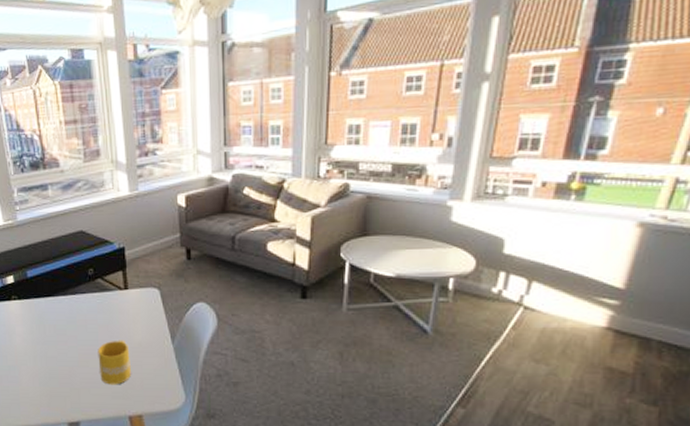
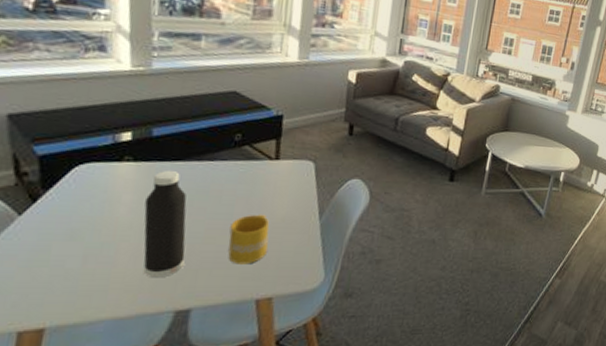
water bottle: none [32,305,68,395] -> present [143,170,187,278]

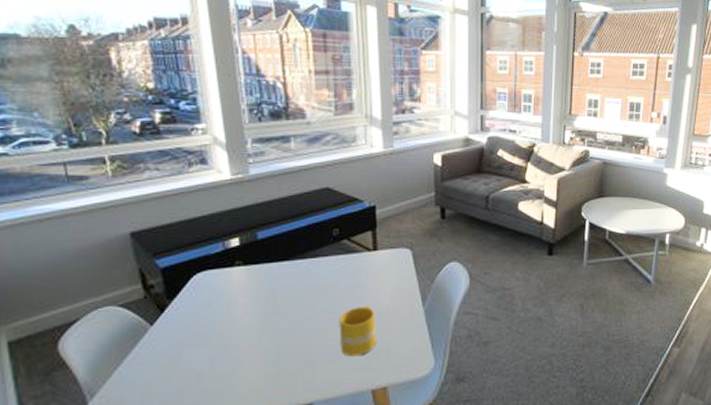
water bottle: present [143,170,187,278] -> none [259,270,301,376]

